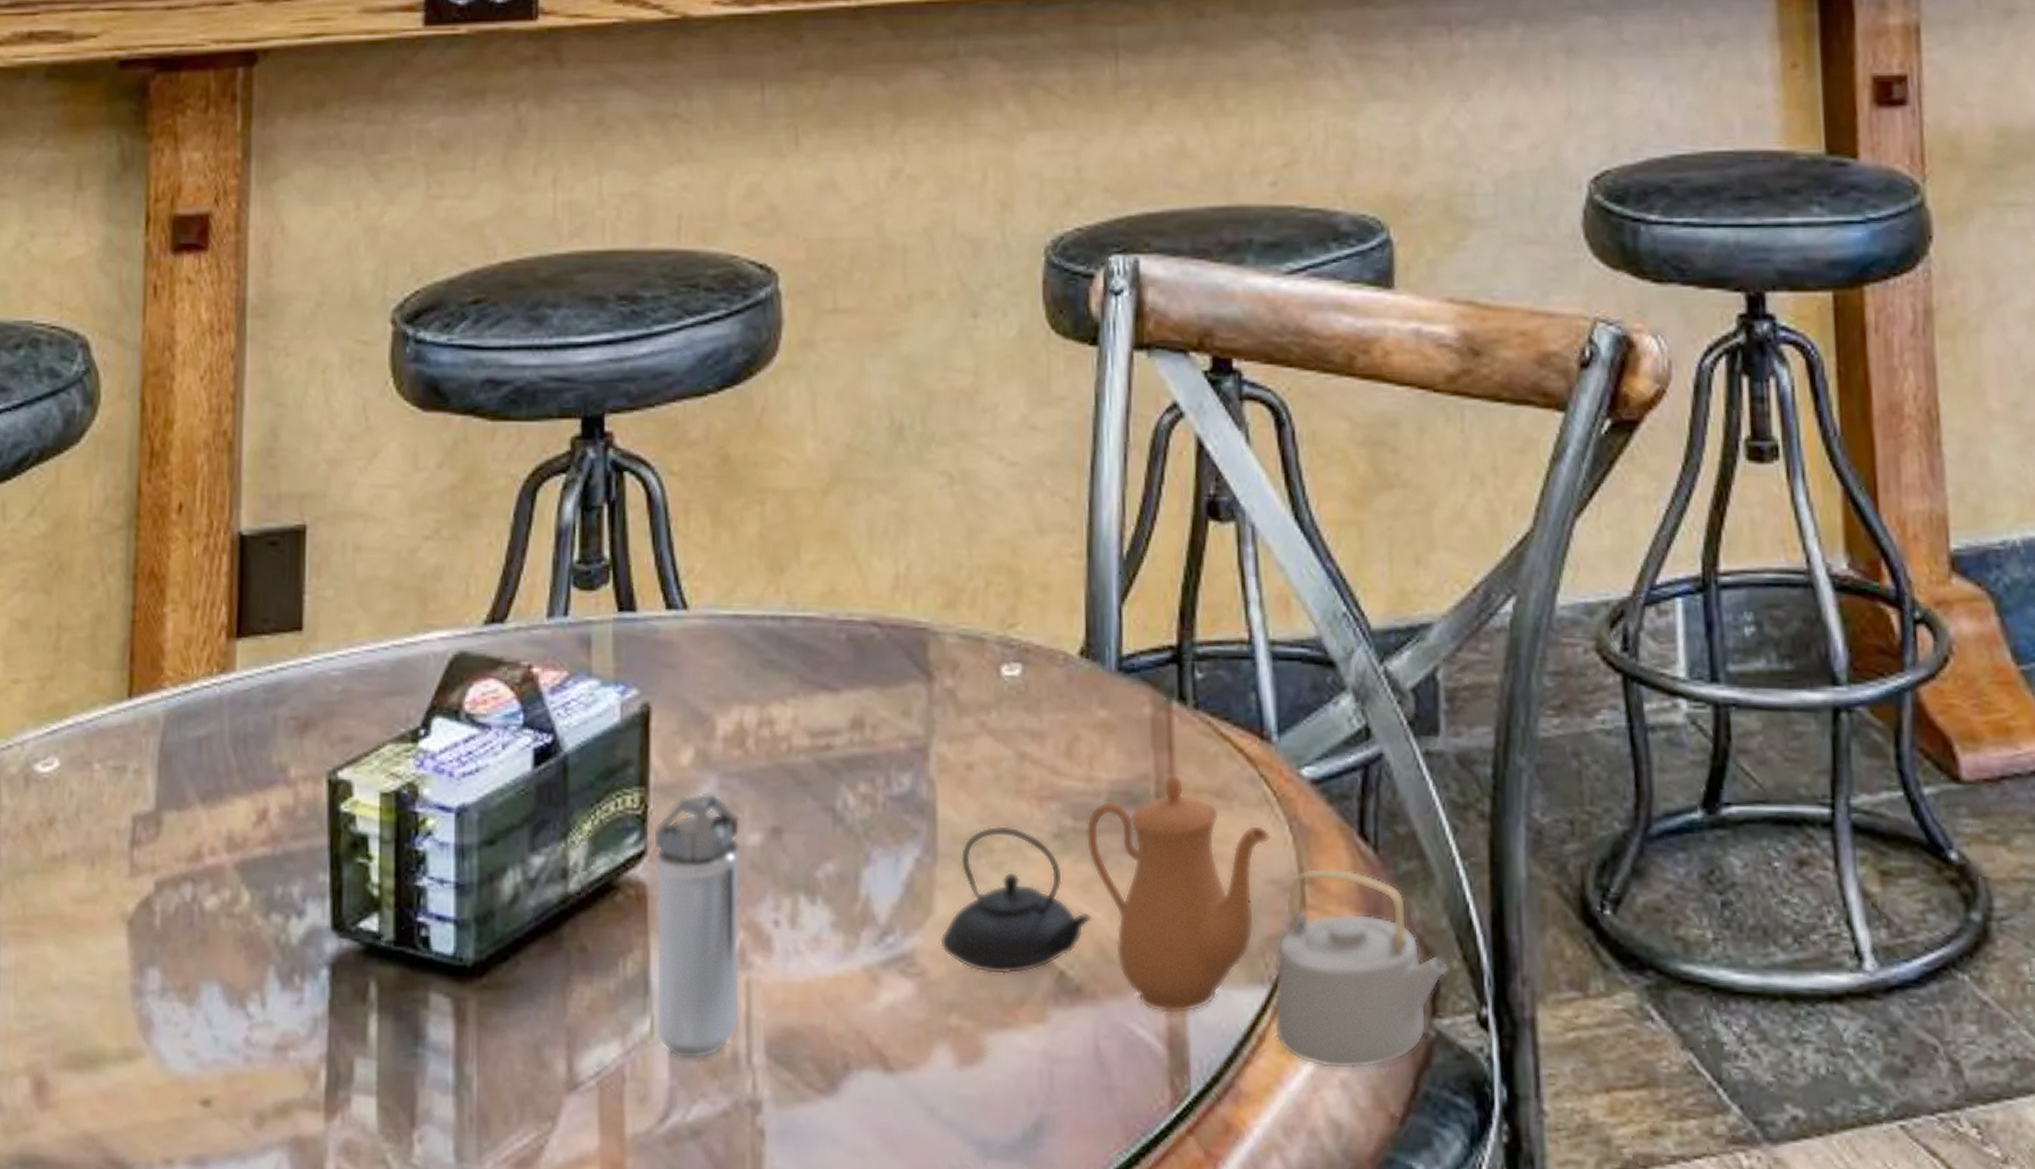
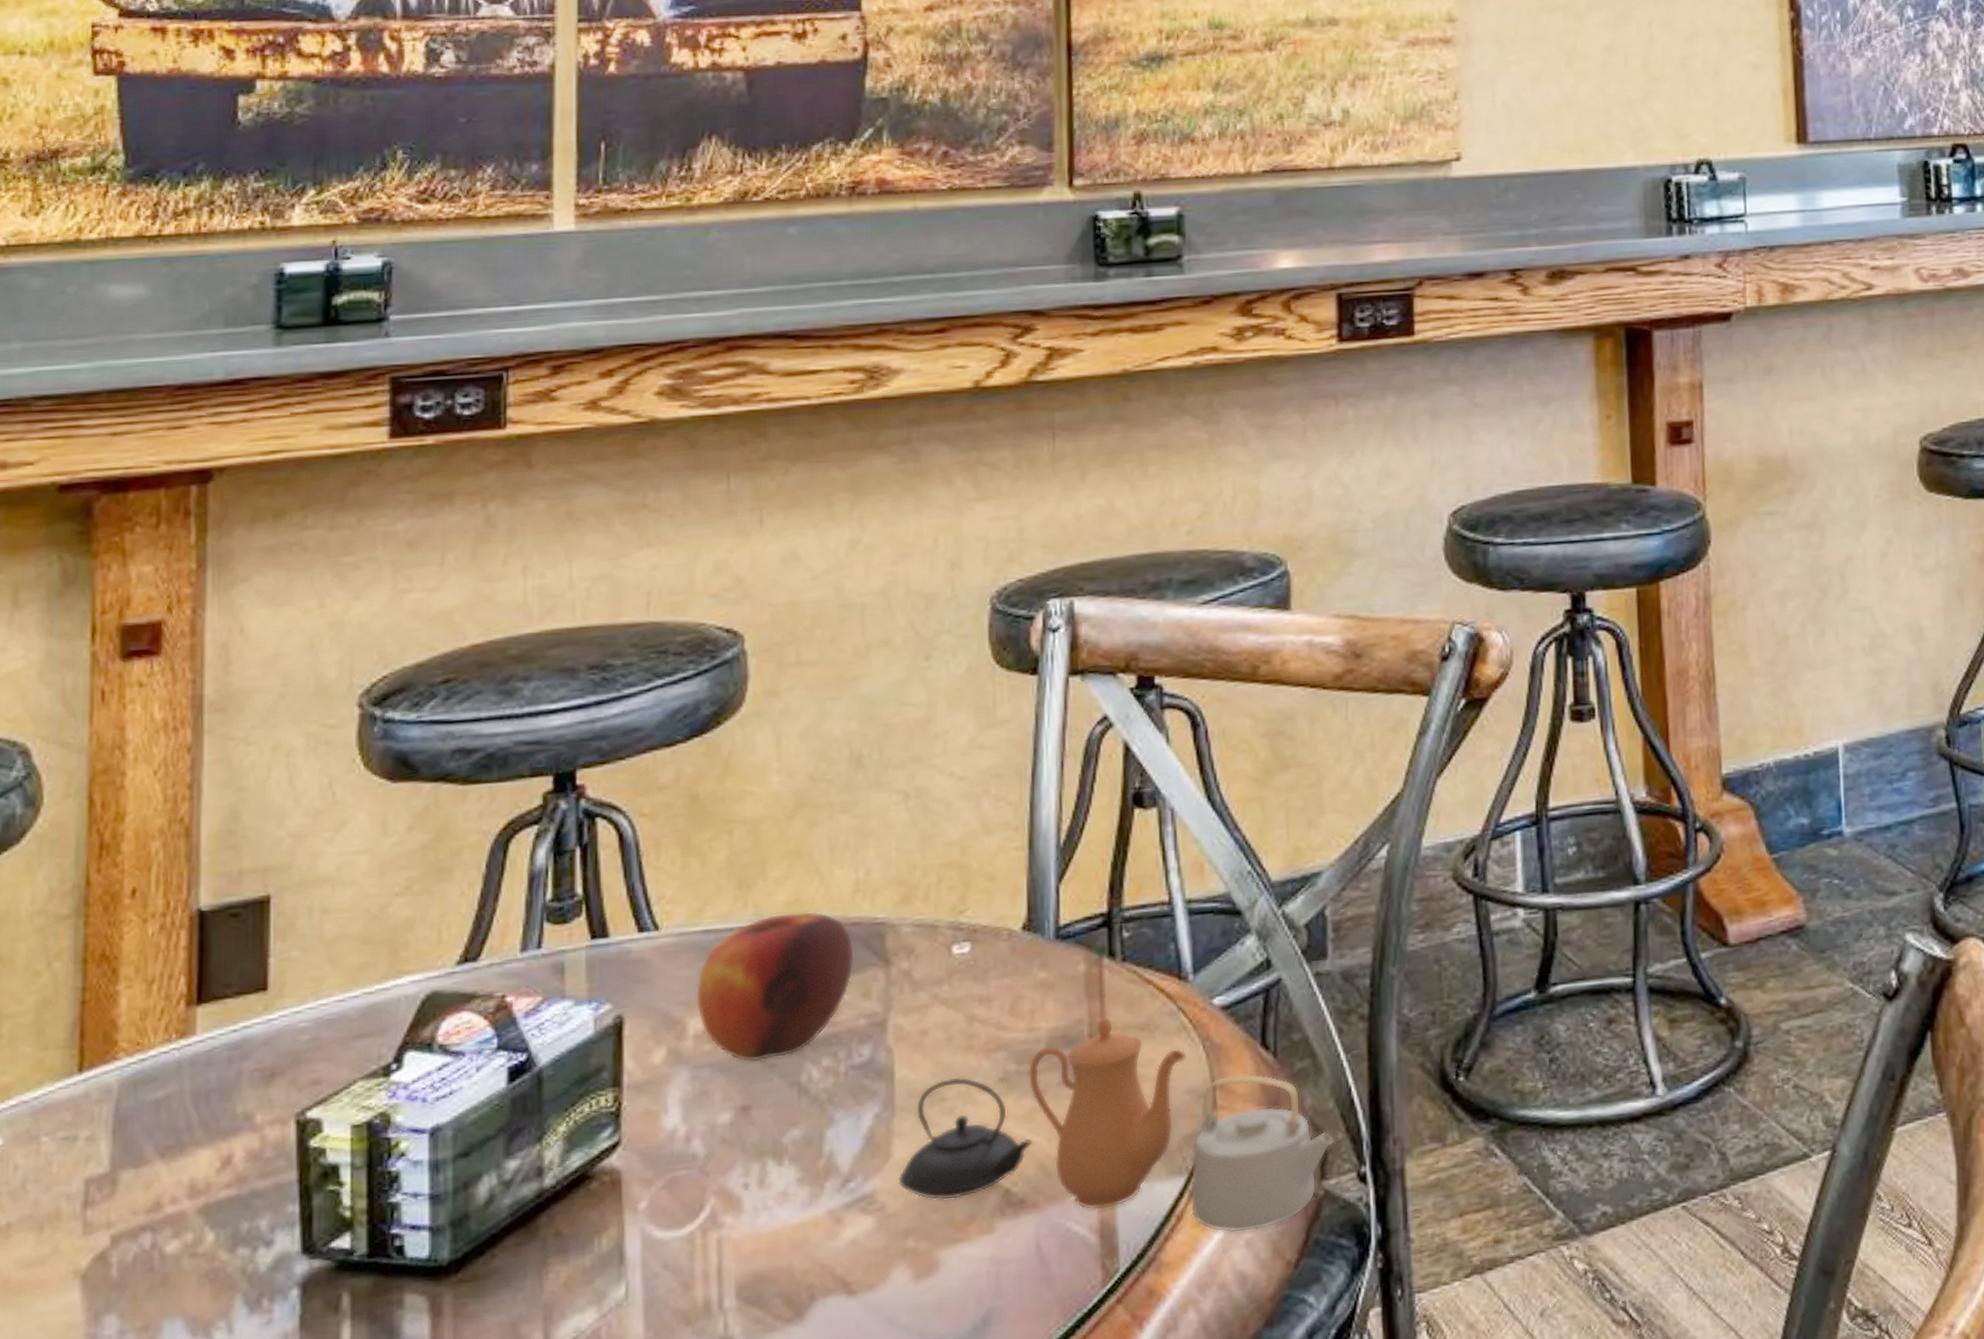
shaker: present [653,791,742,1060] -> none [626,1082,713,1314]
apple: none [725,604,894,777] -> present [695,911,854,1062]

